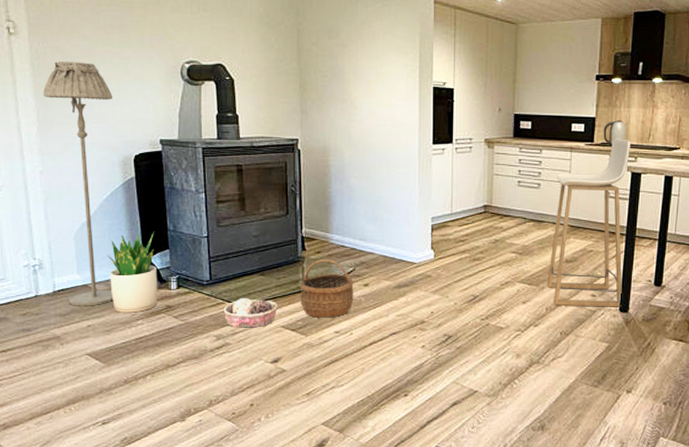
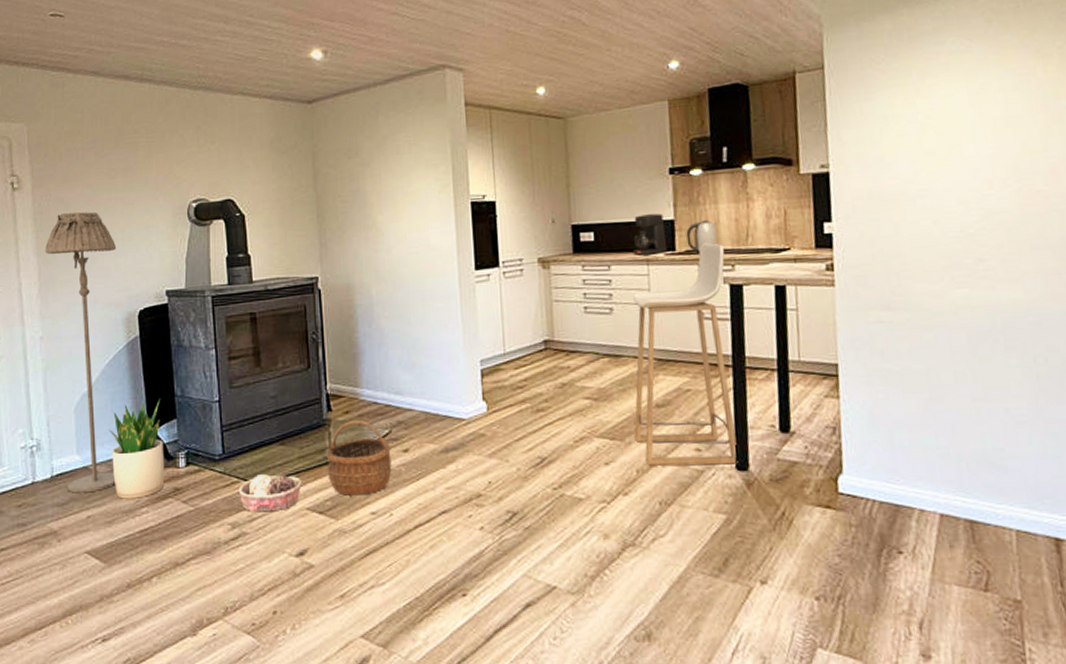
coffee maker: none [560,111,588,145] -> present [632,214,668,256]

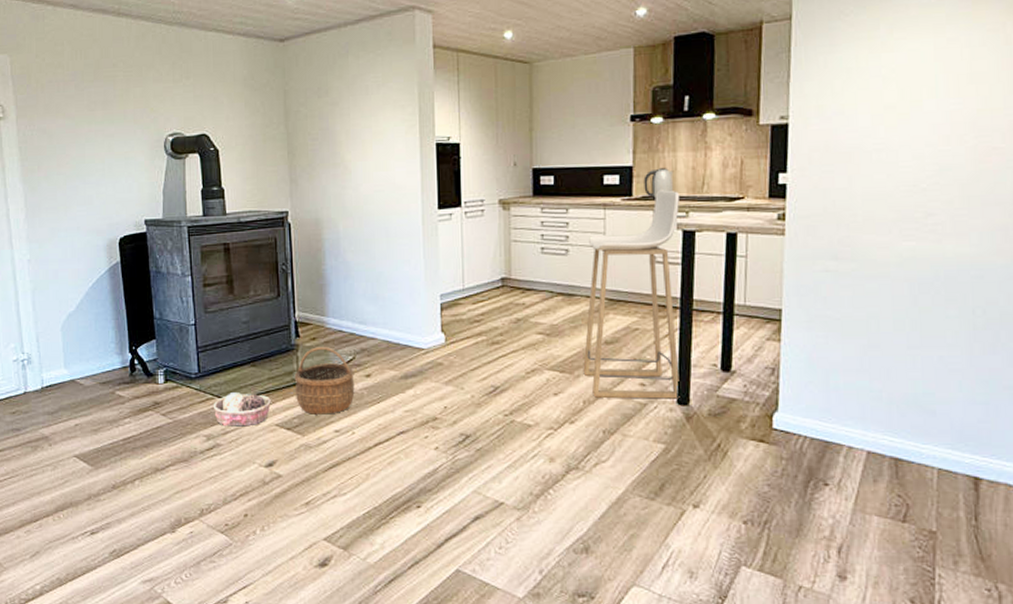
floor lamp: present [45,211,117,493] -> none [30,142,101,403]
planter: present [109,399,165,499] -> none [94,320,145,410]
coffee maker: present [632,214,668,256] -> none [590,160,625,201]

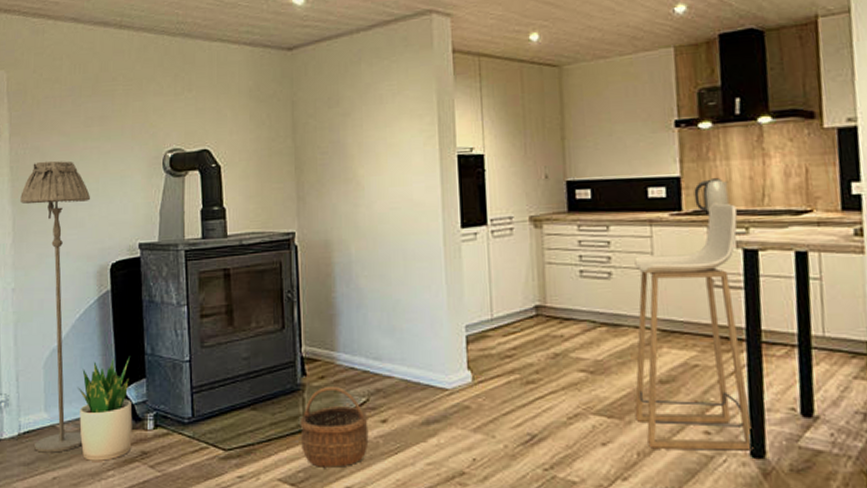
floor lamp: none [30,142,101,403] -> present [20,161,91,453]
planter: none [94,320,145,410] -> present [78,356,133,461]
decorative basket: present [213,393,271,427] -> none [207,441,273,482]

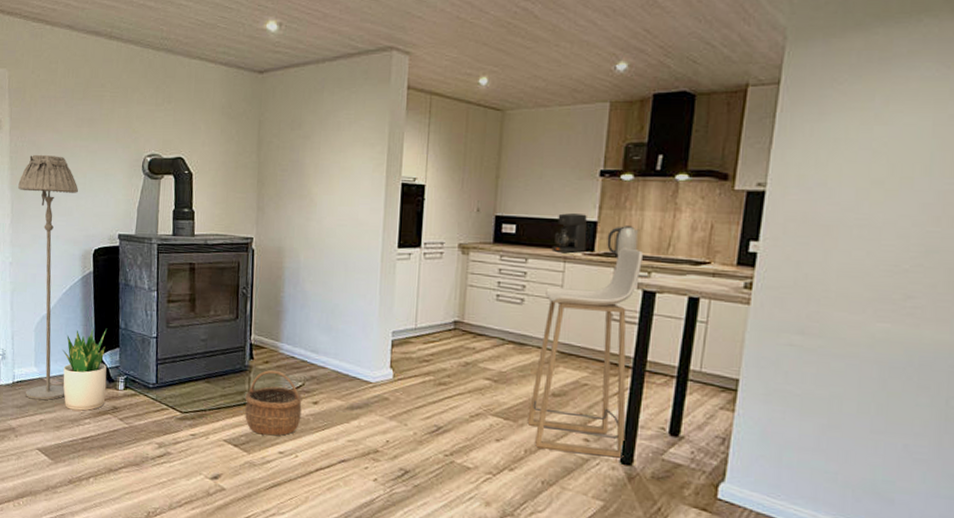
coffee maker: none [634,170,673,216] -> present [551,213,587,254]

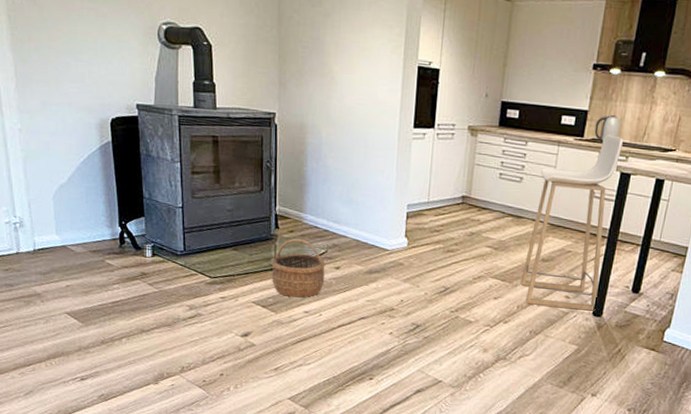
floor lamp: present [18,154,79,401] -> none [20,14,91,267]
planter: present [62,327,107,411] -> none [85,196,134,277]
coffee maker: present [551,213,587,254] -> none [548,102,580,139]

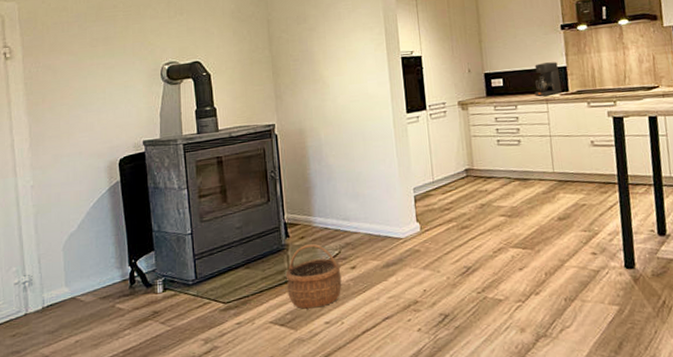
bar stool: present [520,134,623,311] -> none [536,84,627,269]
coffee maker: none [548,102,580,139] -> present [534,62,562,97]
kettle: present [594,115,622,143] -> none [576,66,602,94]

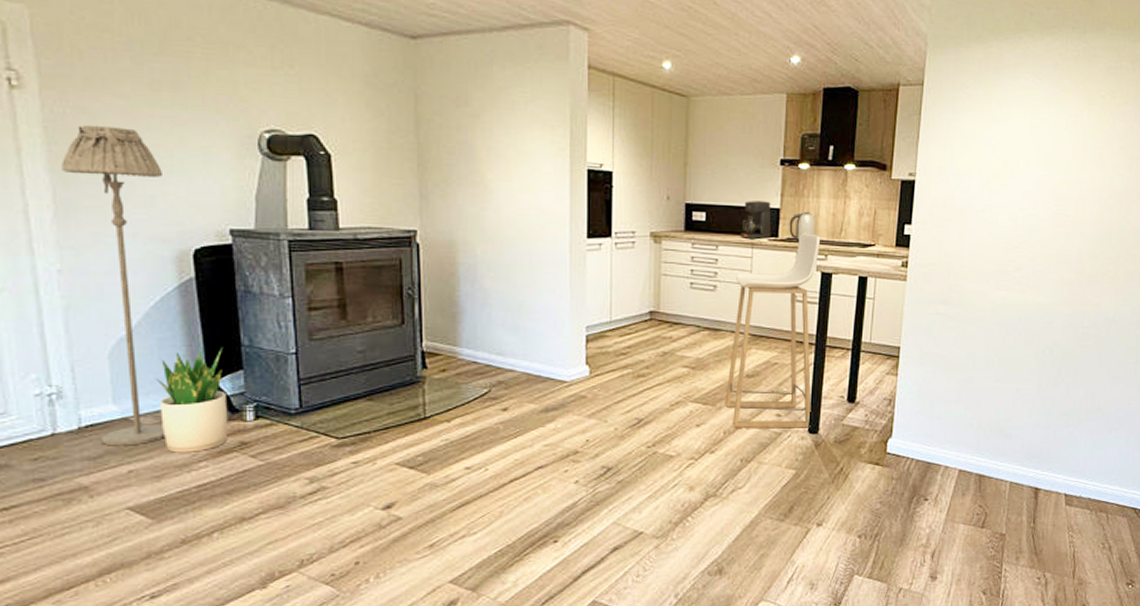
floor lamp: none [35,75,101,322] -> present [62,124,166,446]
planter: none [94,235,145,324] -> present [156,347,228,453]
wicker basket: present [285,244,342,309] -> none [419,379,489,451]
bar stool: none [536,84,627,269] -> present [725,233,820,429]
kettle: none [576,66,602,94] -> present [789,212,816,243]

